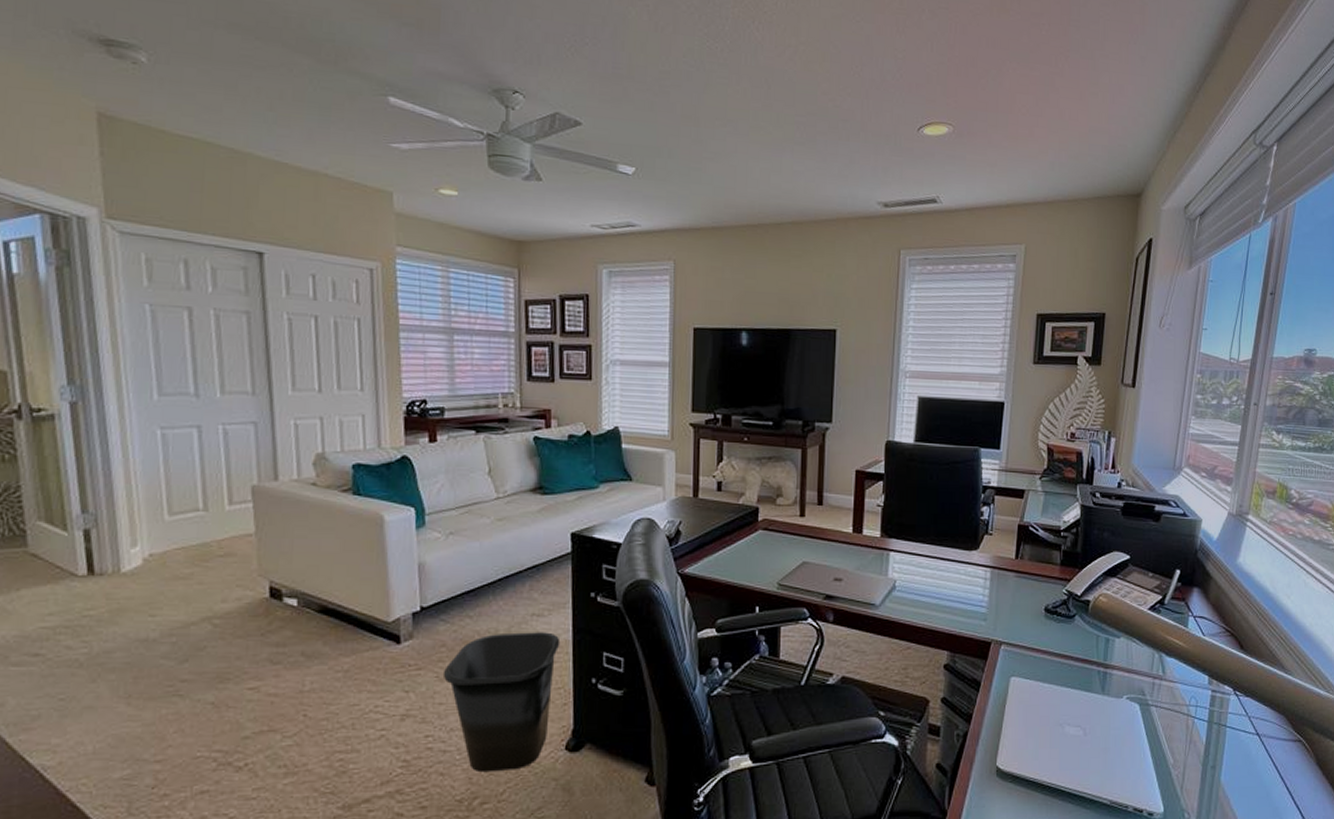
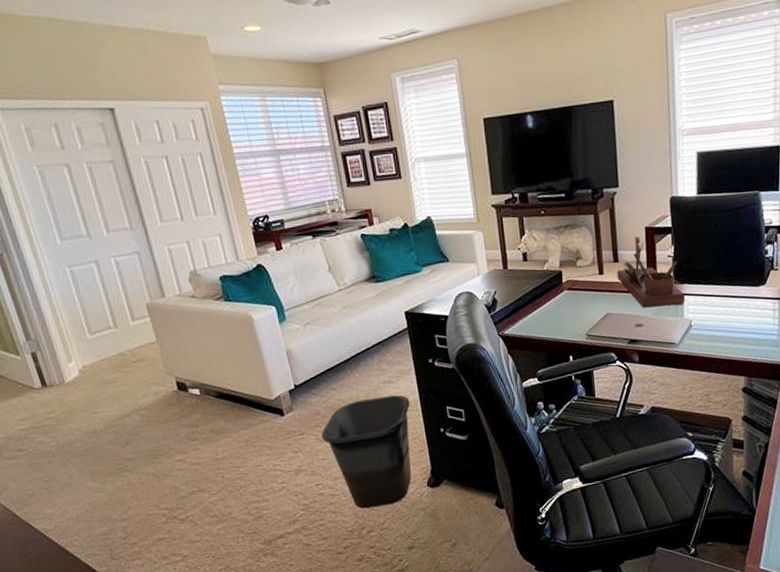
desk organizer: none [819,479,891,561] -> present [617,236,685,308]

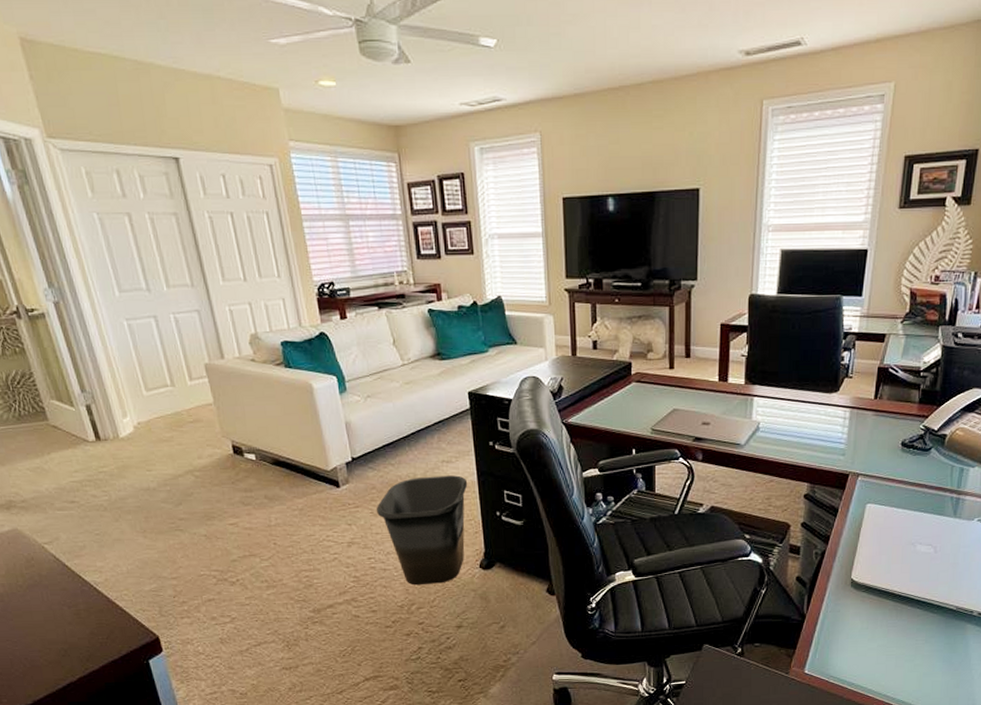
desk organizer: present [617,236,685,308] -> none [688,332,755,406]

